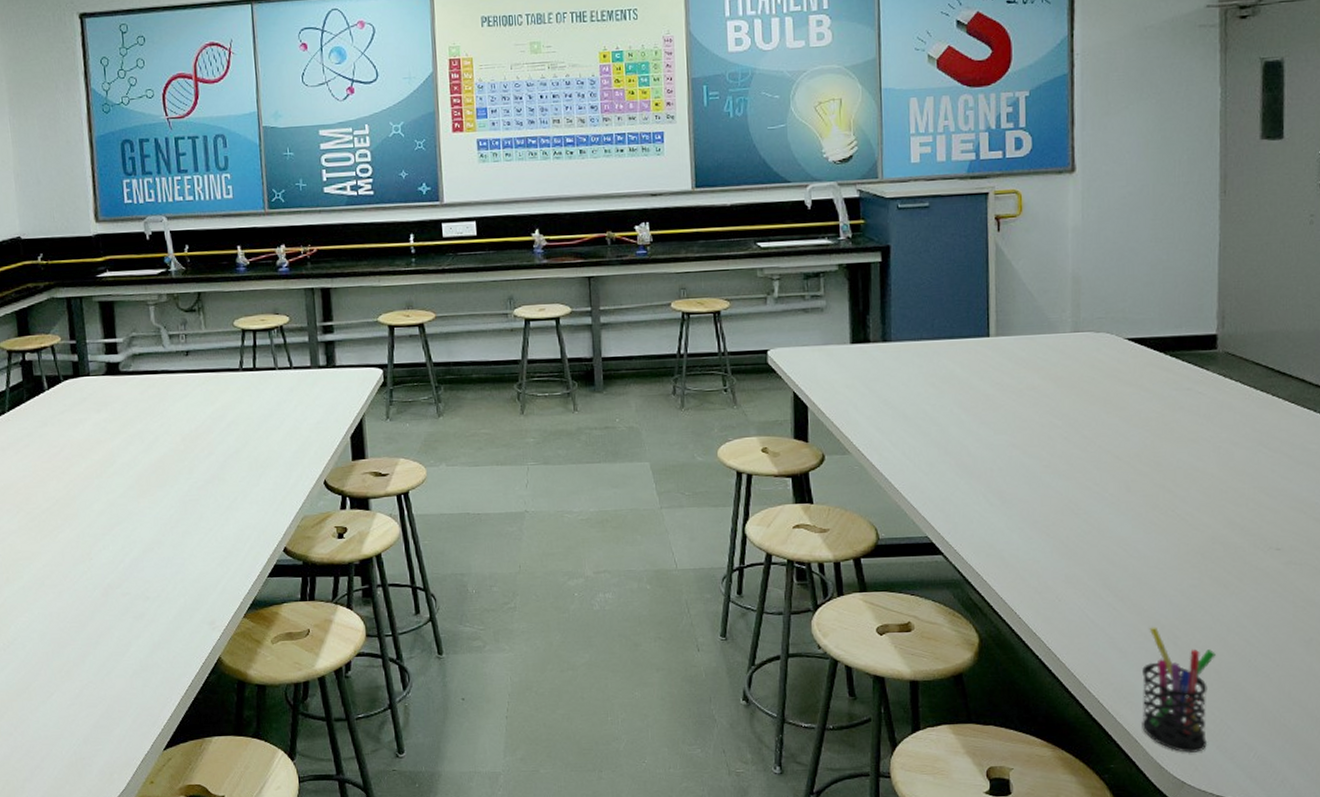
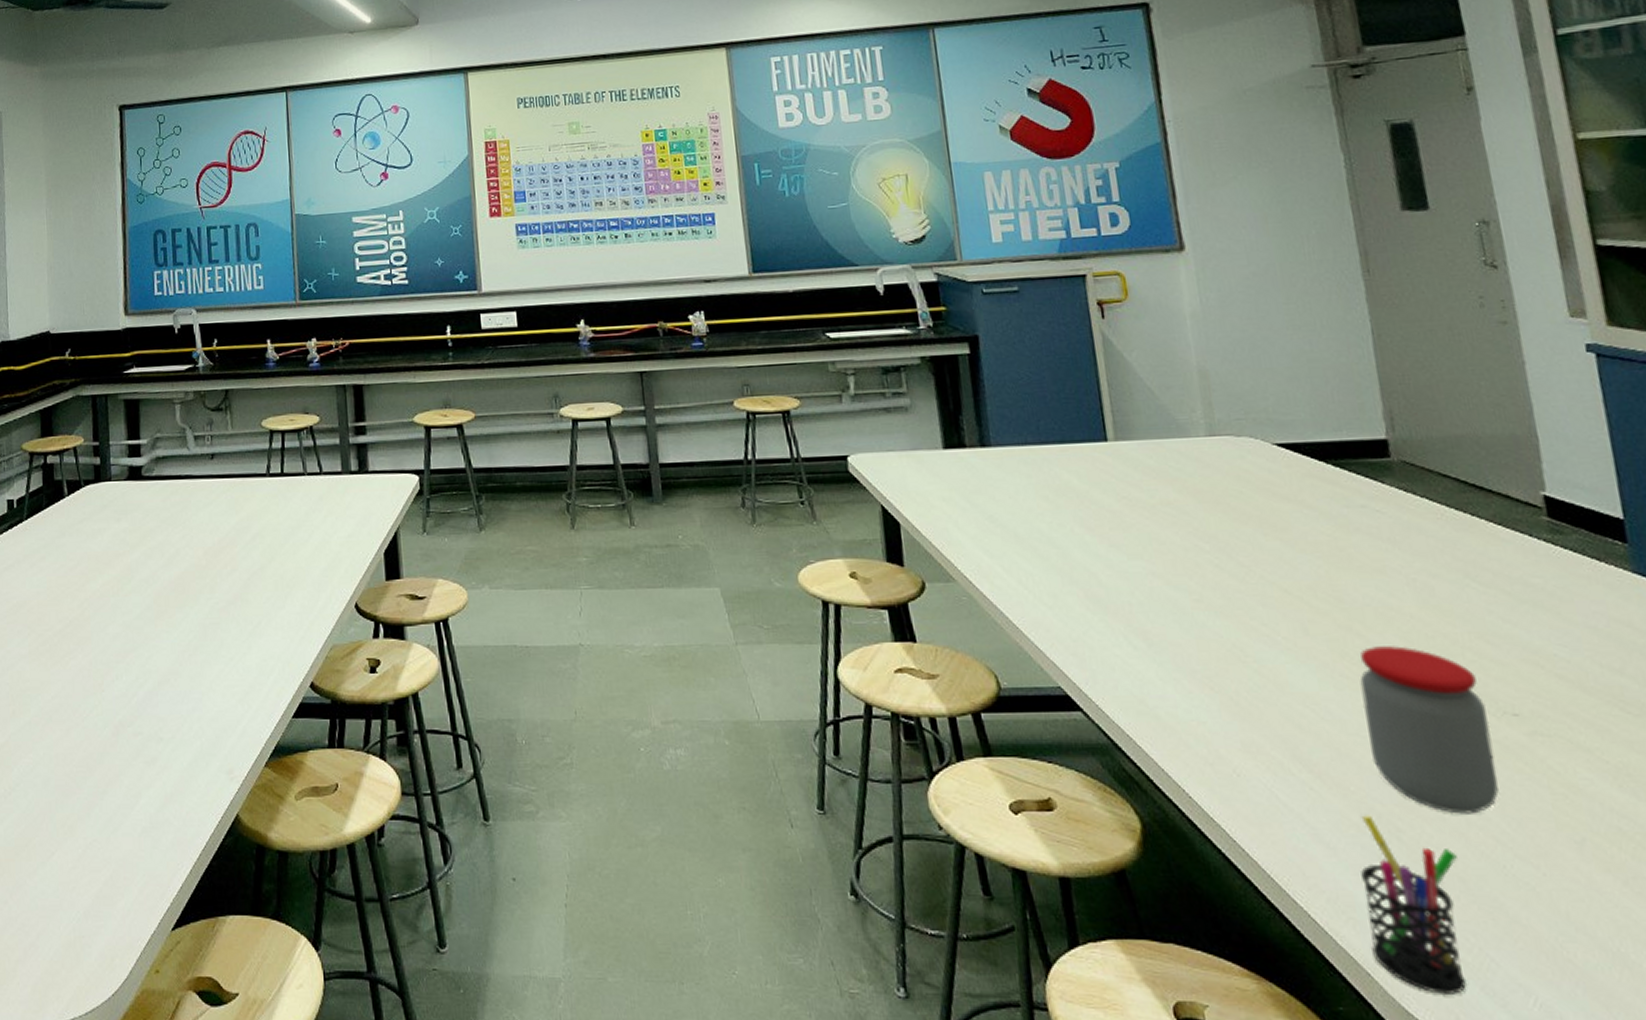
jar: none [1163,499,1258,624] -> present [1359,646,1499,814]

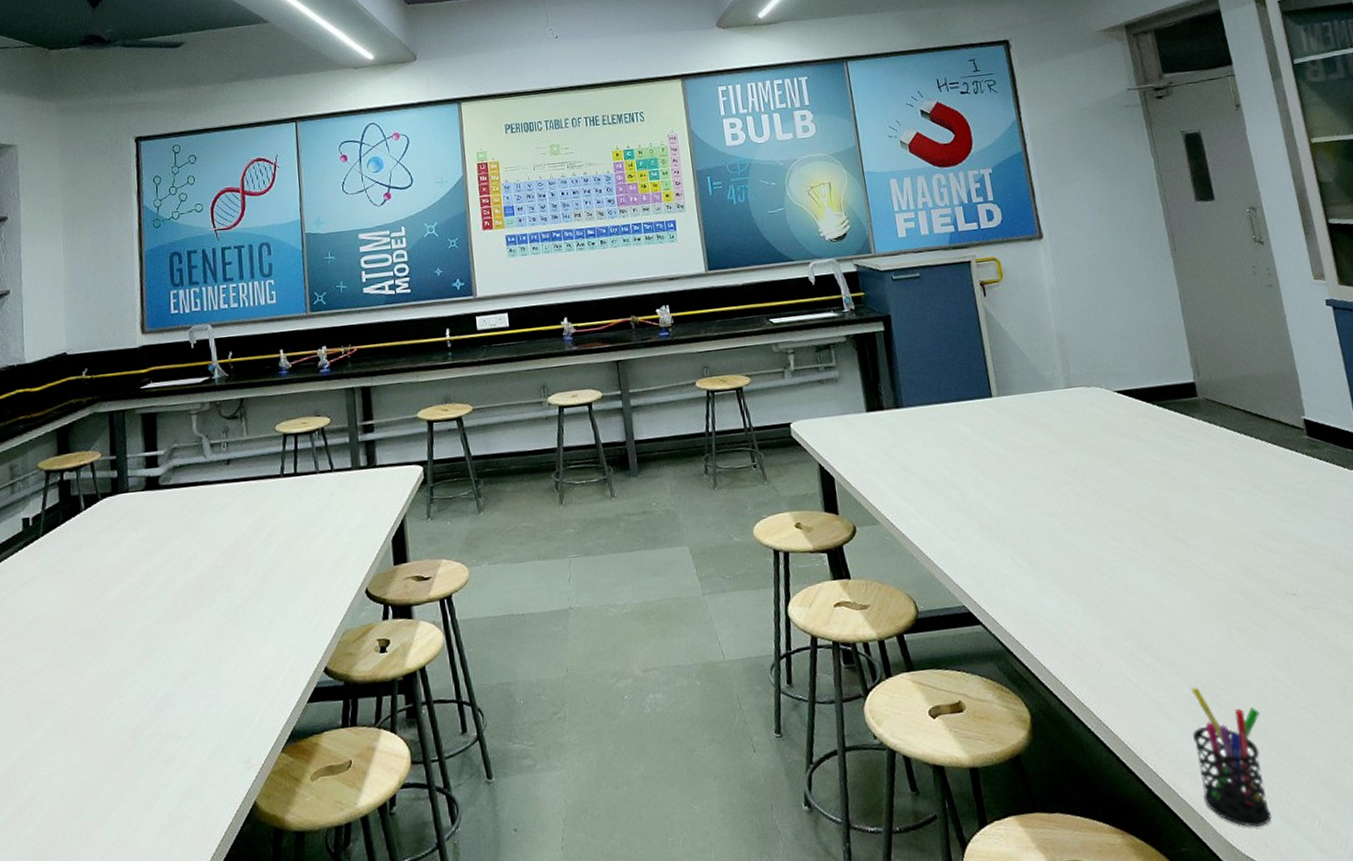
jar: present [1359,646,1499,814] -> none [1184,547,1286,679]

